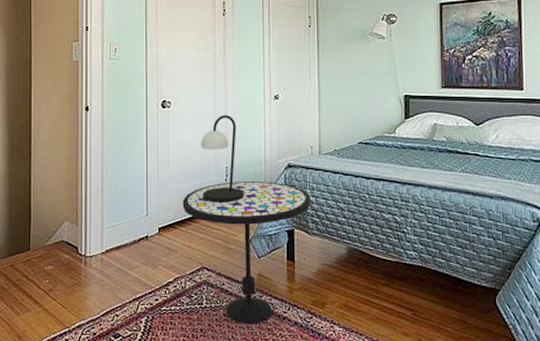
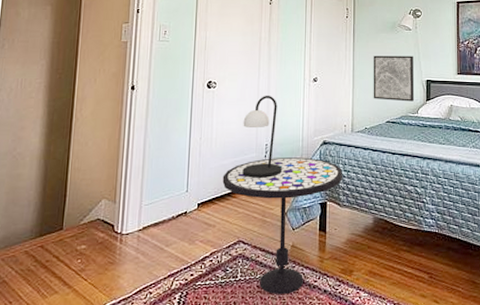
wall art: none [341,68,390,120] -> present [373,55,414,102]

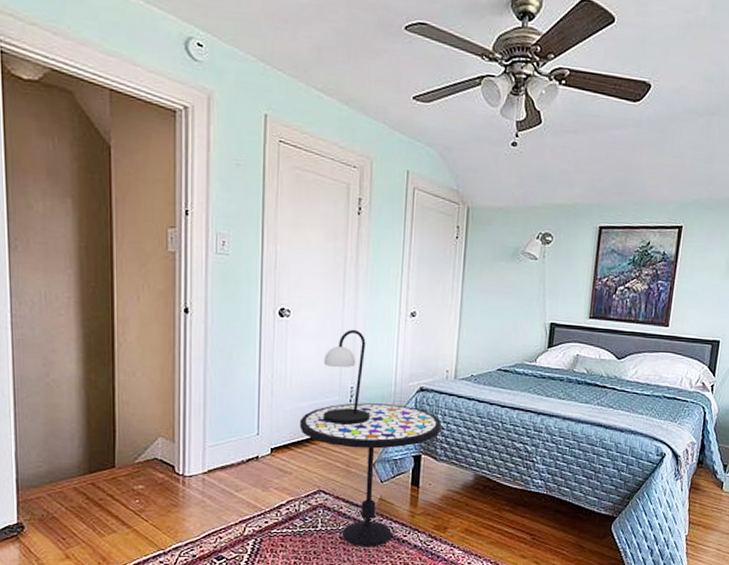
wall art: present [373,55,414,102] -> none [483,288,537,348]

